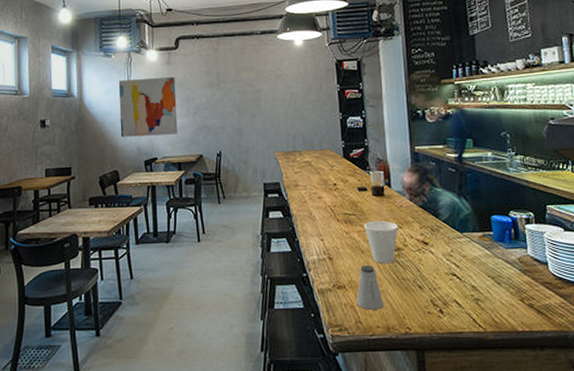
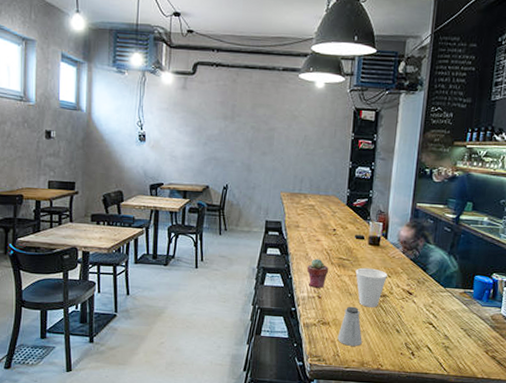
wall art: present [119,77,178,137] -> none [128,100,189,162]
potted succulent: none [312,217,336,249] -> present [306,259,329,288]

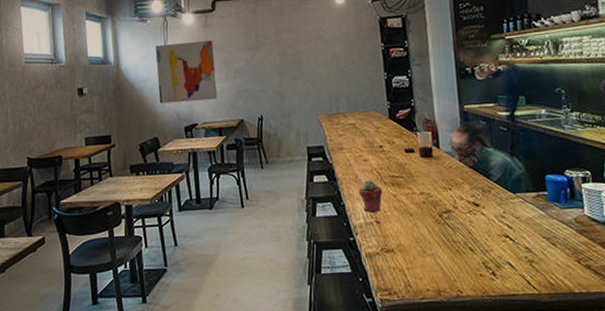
wall art: none [128,100,189,162] -> present [156,40,218,104]
saltshaker: present [337,306,362,346] -> none [405,228,434,273]
cup: present [355,267,387,308] -> none [411,182,448,227]

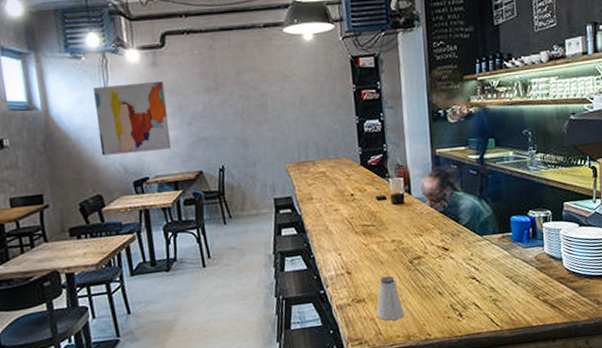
potted succulent: present [358,180,383,213] -> none [329,230,354,264]
saltshaker: none [405,228,434,273] -> present [376,276,404,321]

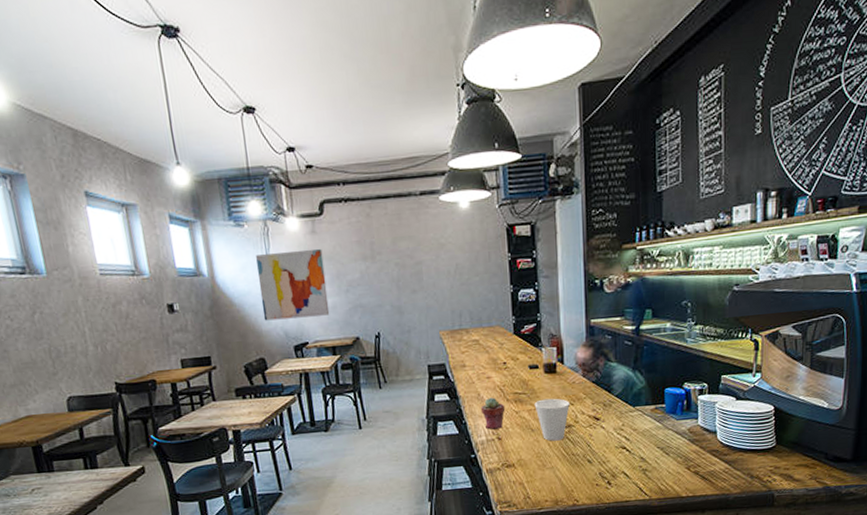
potted succulent: none [329,230,354,264] -> present [480,397,506,430]
saltshaker: present [376,276,404,321] -> none [525,442,553,486]
cup: none [383,229,419,274] -> present [534,398,570,441]

